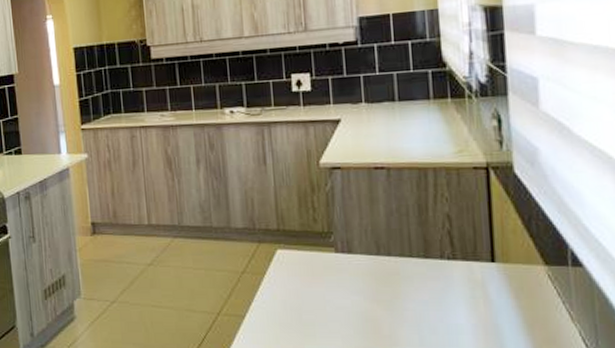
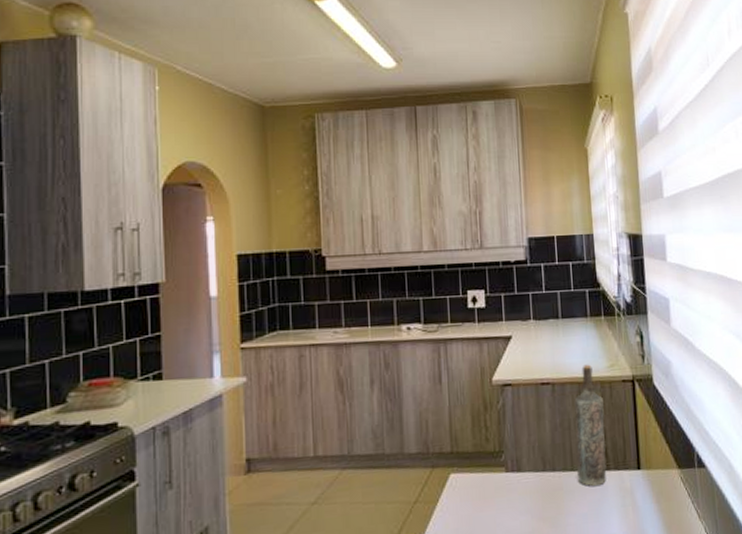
bottle: none [413,149,452,274] -> present [574,364,606,486]

